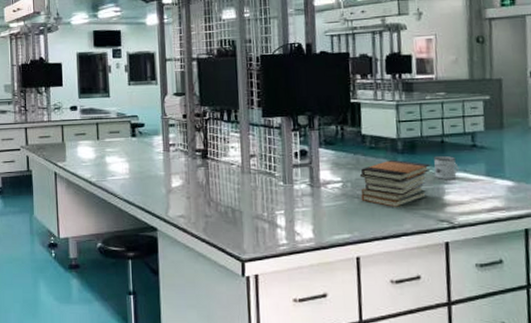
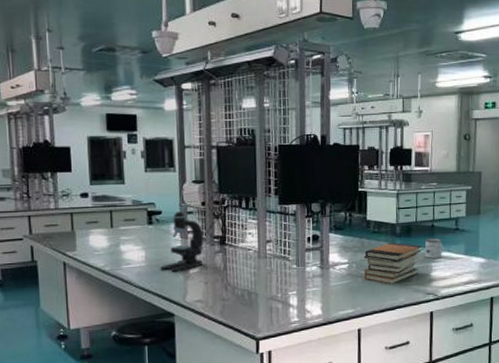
microscope: none [143,115,186,186] -> present [160,203,204,273]

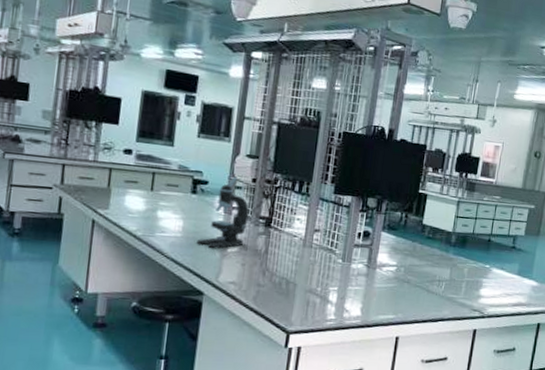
book stack: present [363,242,422,284] -> none [410,250,475,295]
mug: present [424,237,444,258] -> none [476,252,498,275]

